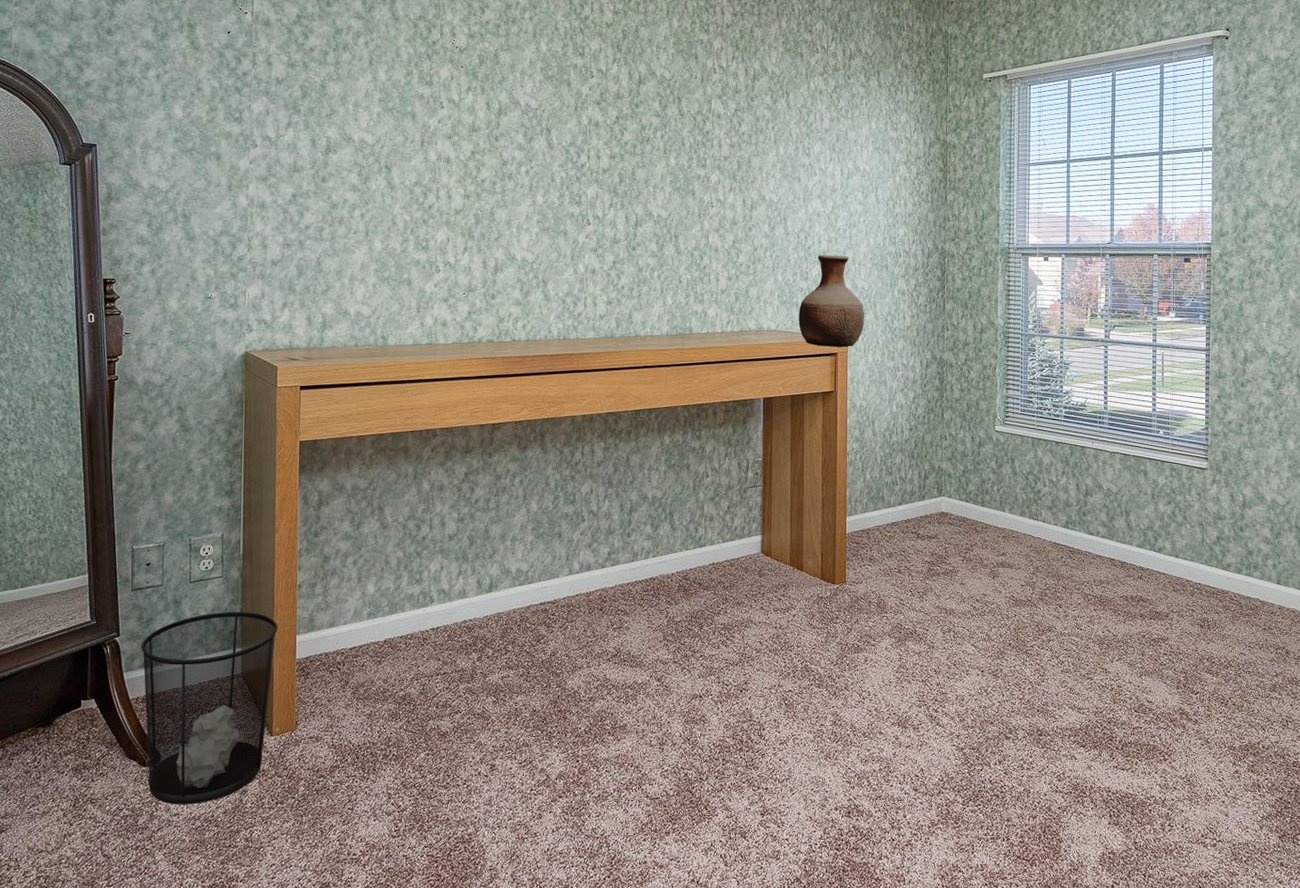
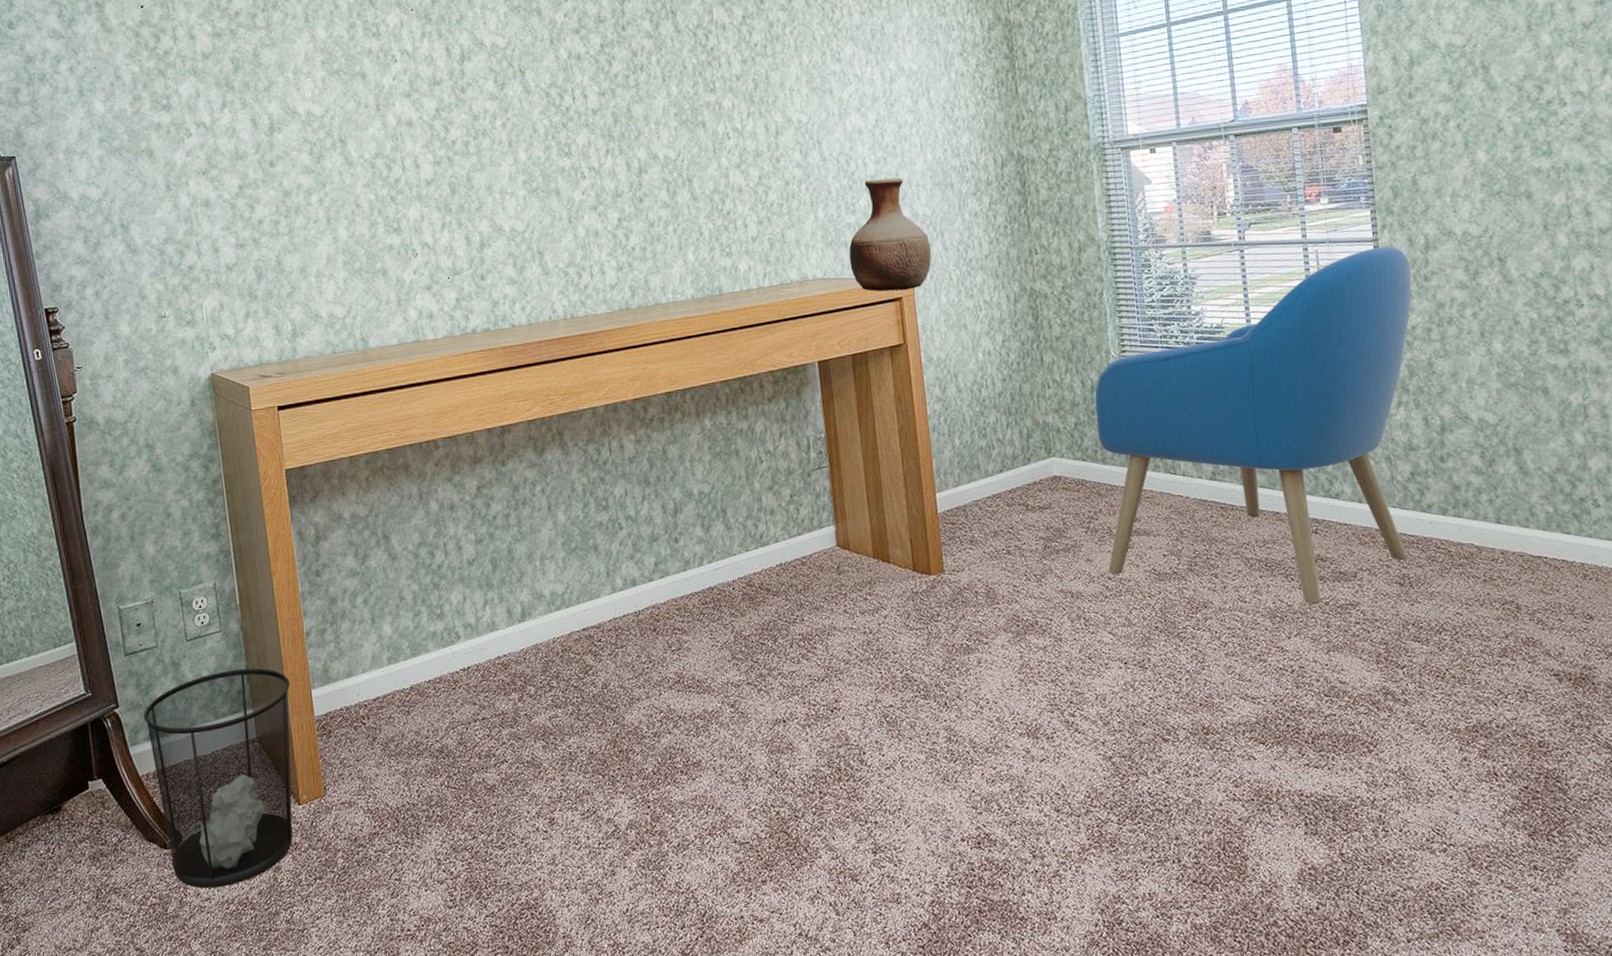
armchair: none [977,356,1232,635] -> present [1094,246,1412,603]

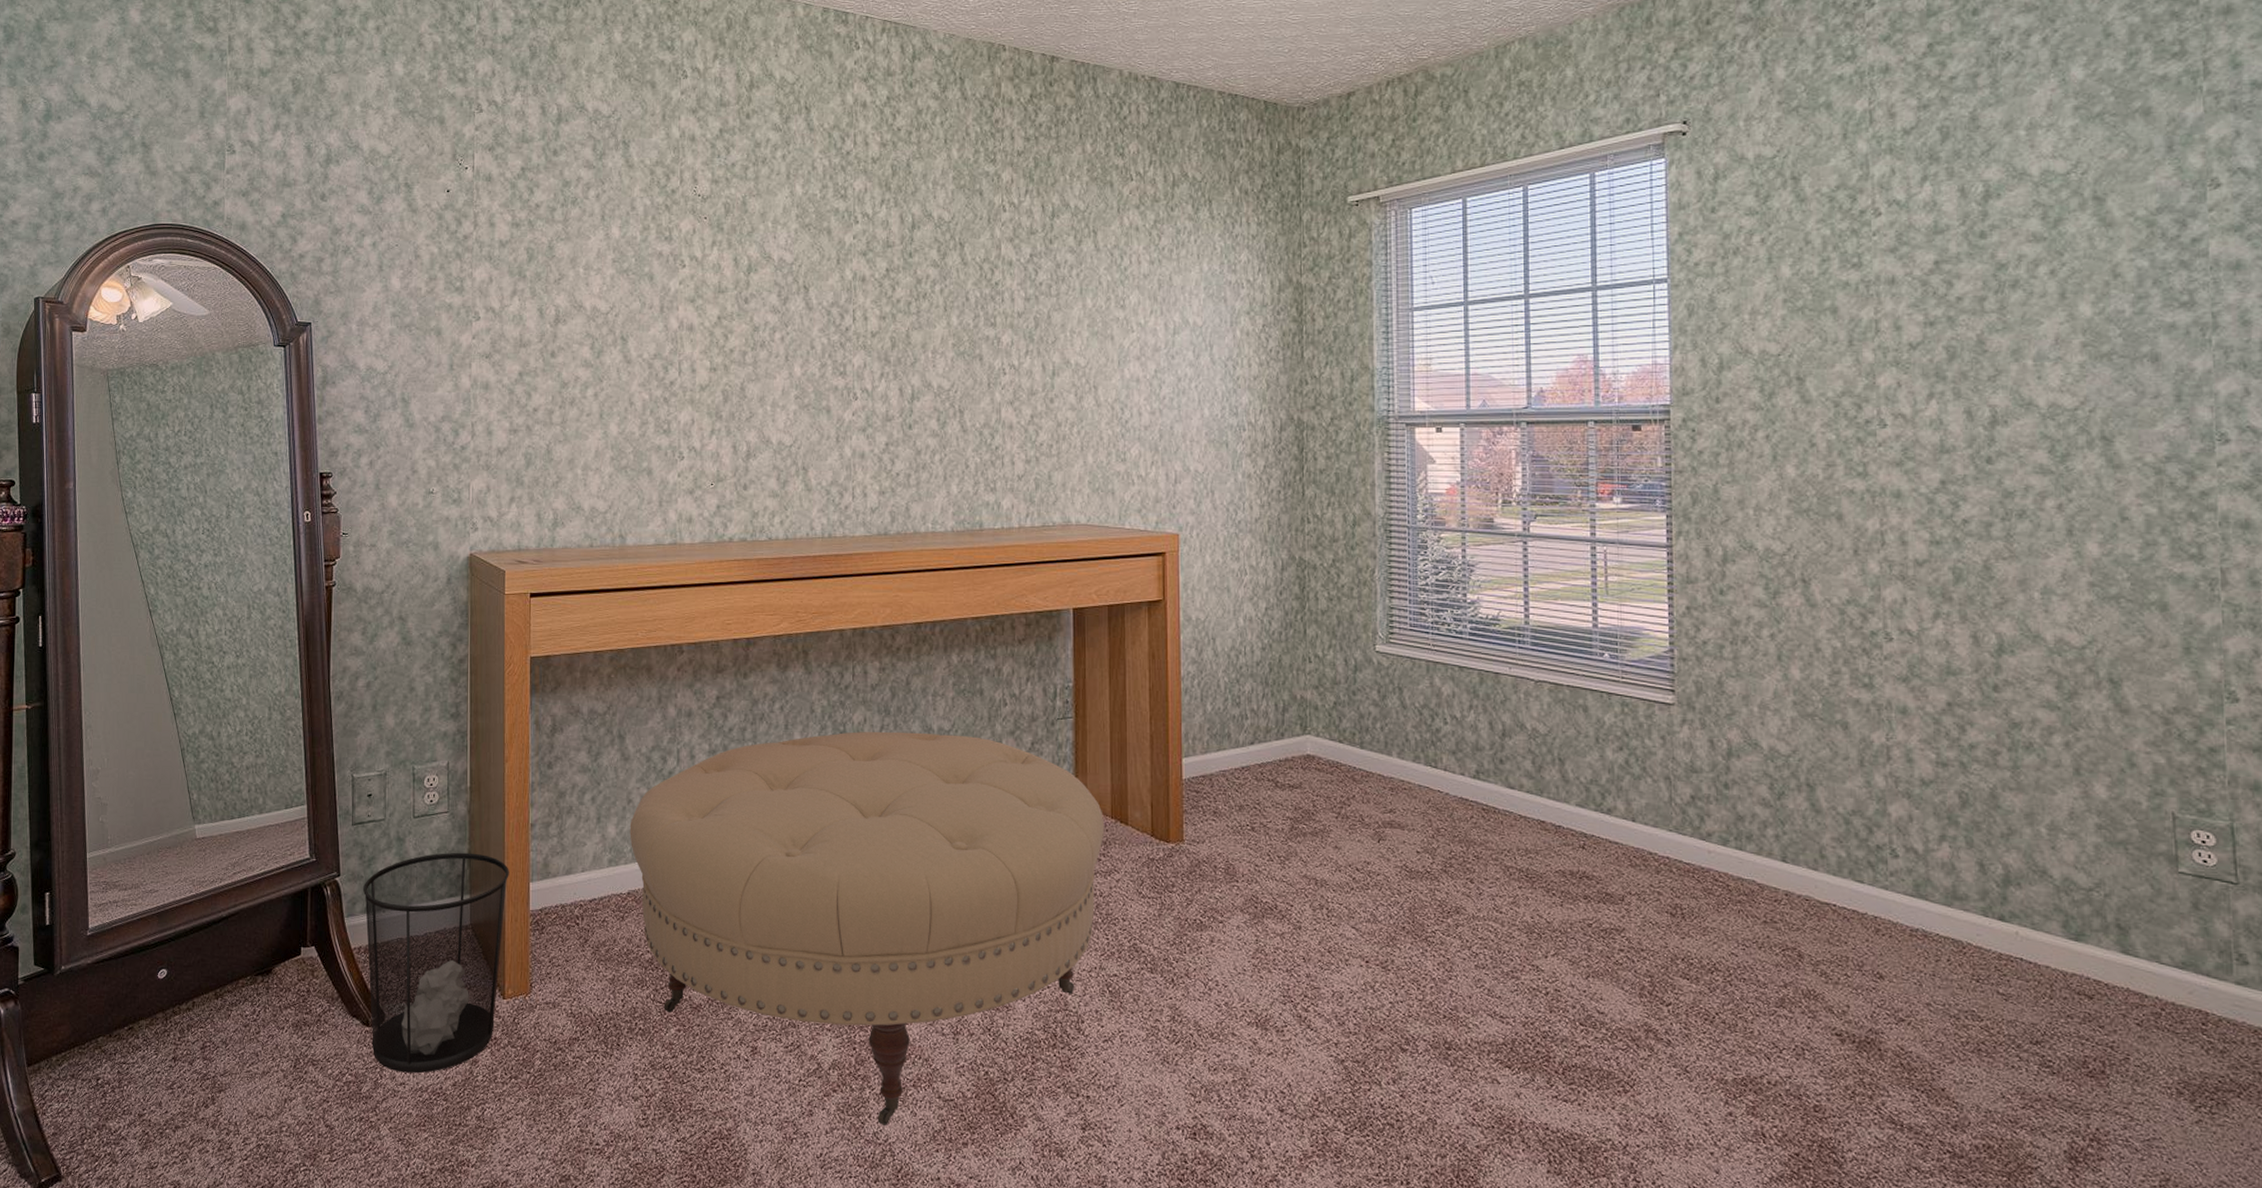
ottoman: none [404,496,868,876] -> present [629,731,1105,1127]
vase: present [848,177,932,292] -> none [1115,430,1200,545]
armchair: present [1094,246,1412,603] -> none [1357,554,1706,923]

